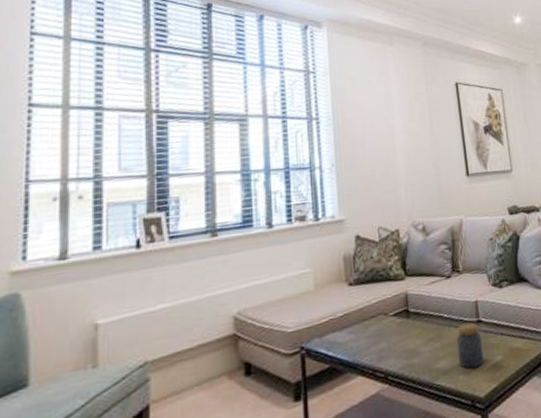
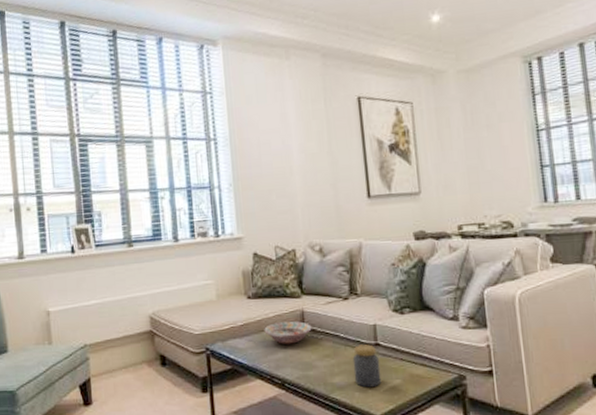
decorative bowl: none [366,305,416,333] -> present [264,321,312,344]

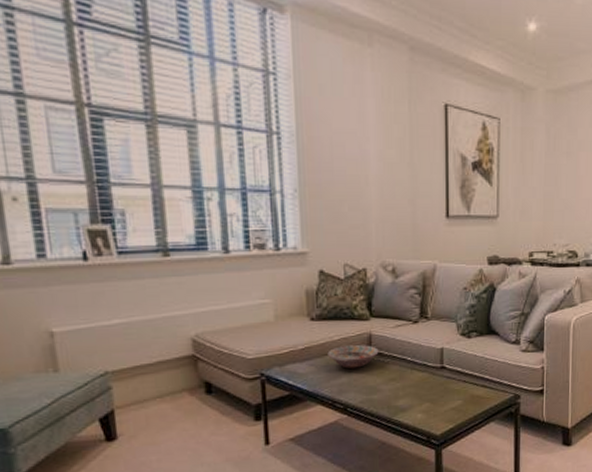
jar: present [352,344,382,388] -> none [418,367,444,410]

